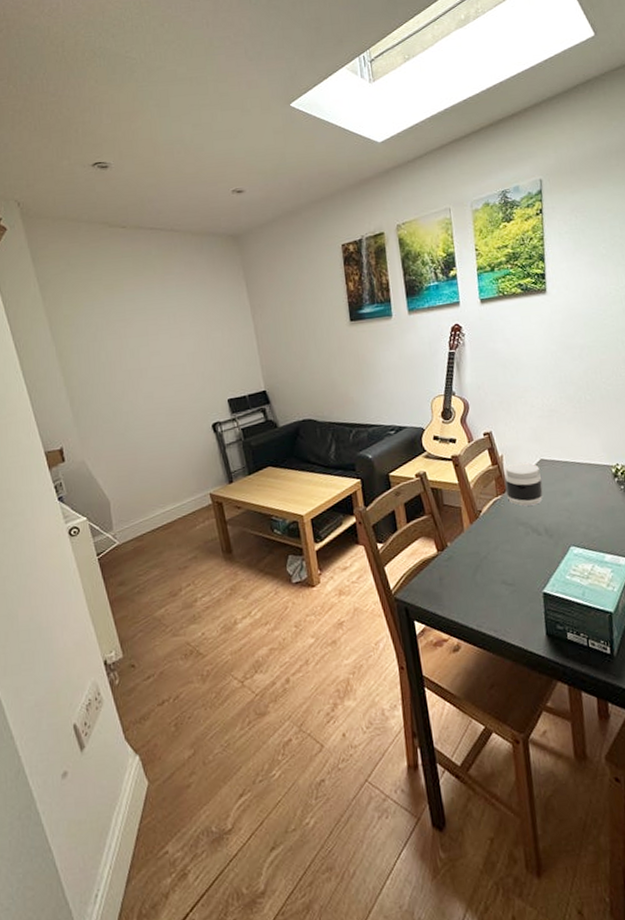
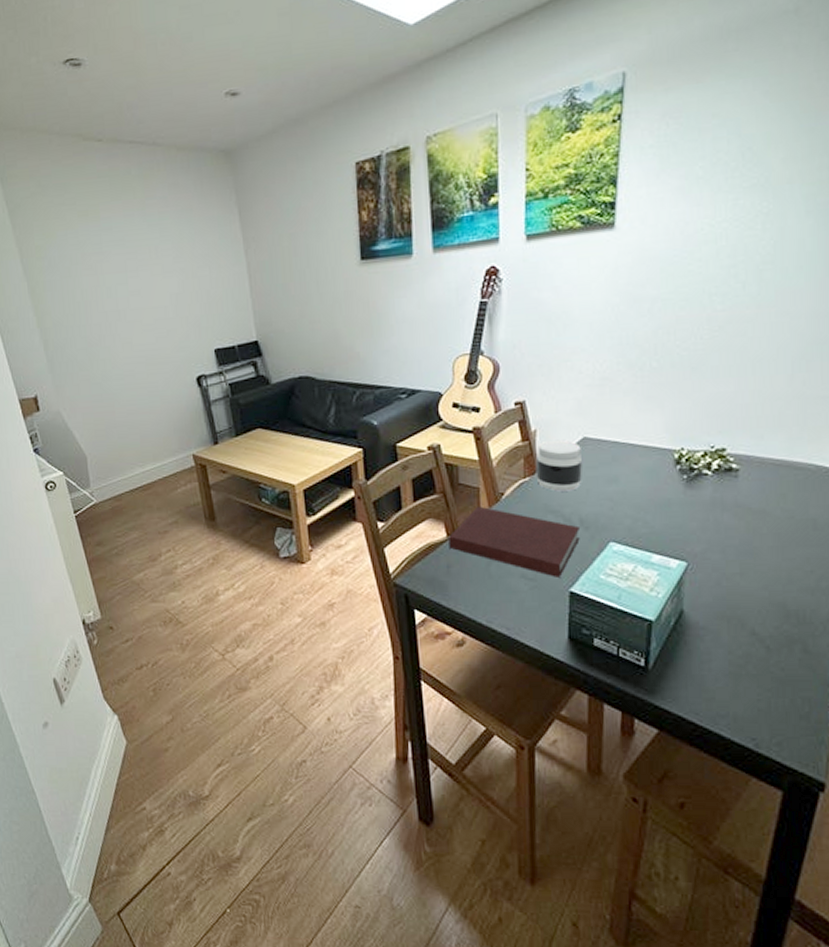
notebook: none [439,523,547,581] -> present [448,506,581,577]

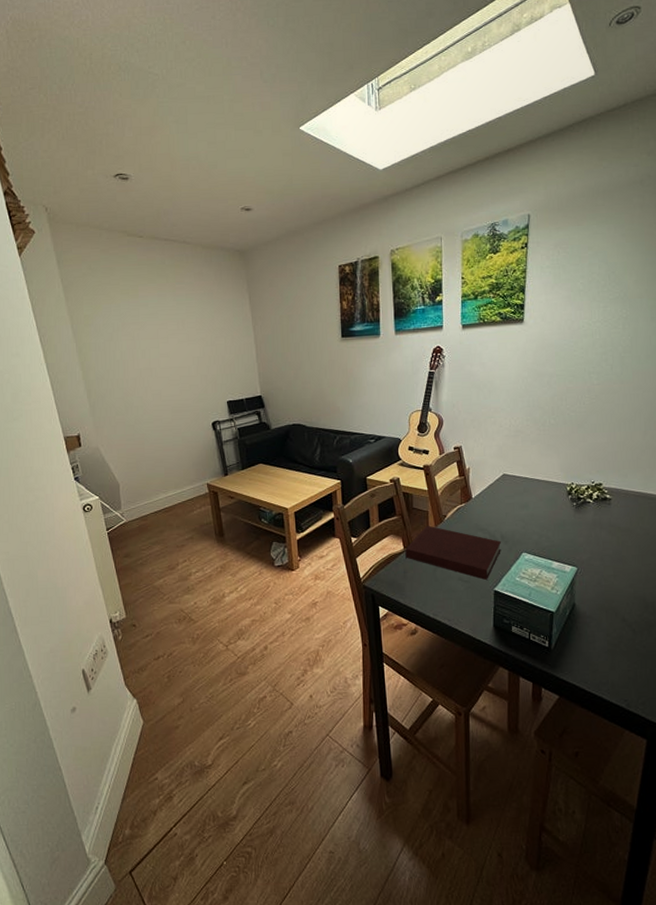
jar: present [535,439,583,492] -> none [469,475,503,515]

